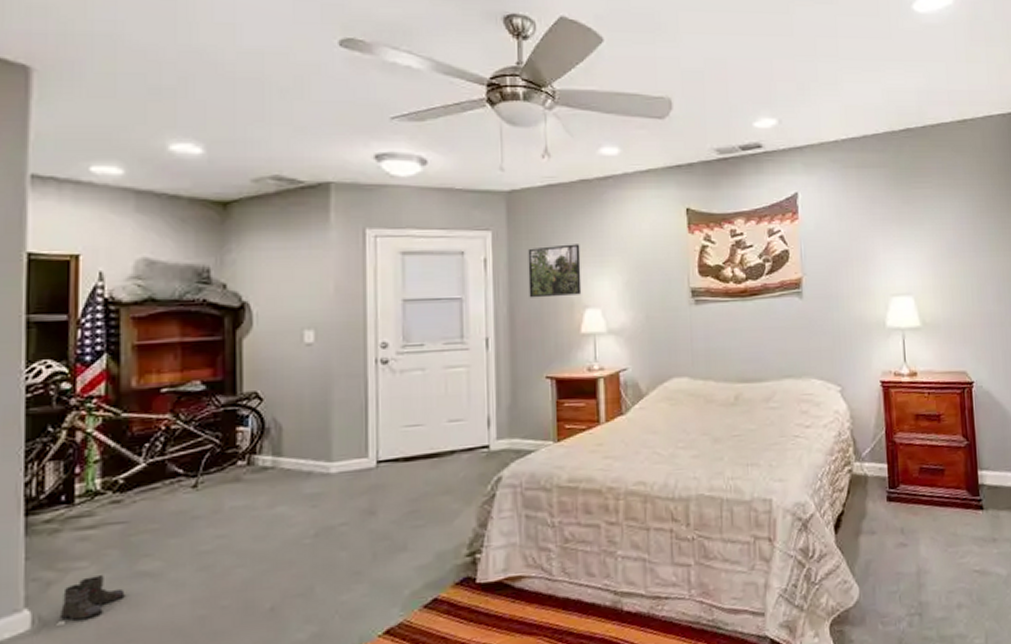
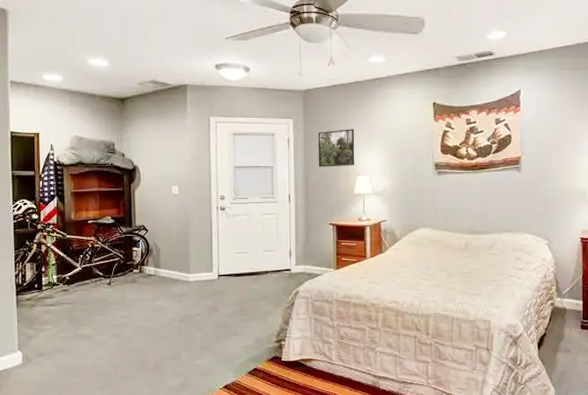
boots: present [61,574,125,621] -> none [37,334,72,360]

